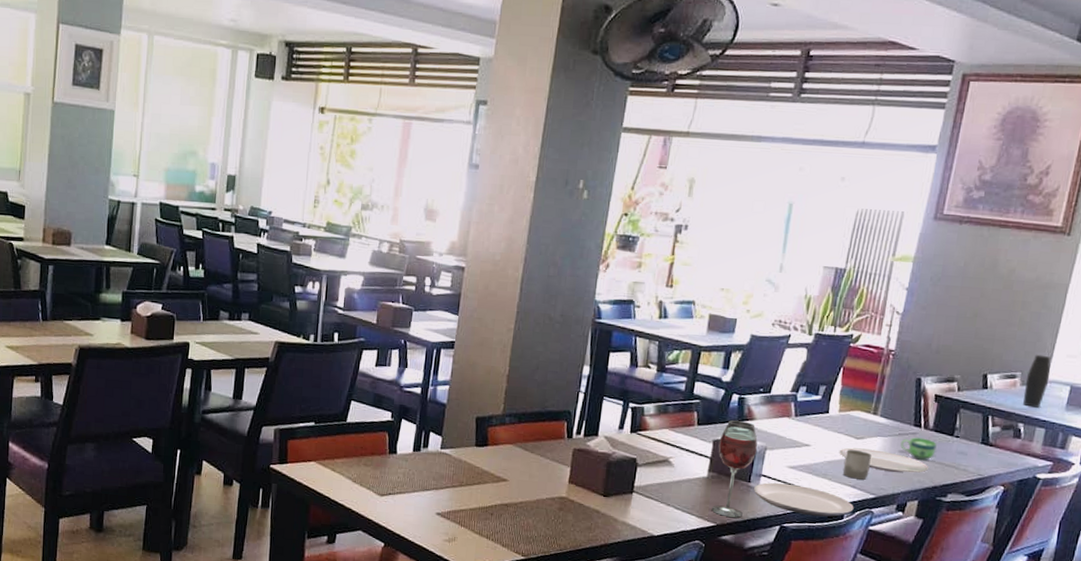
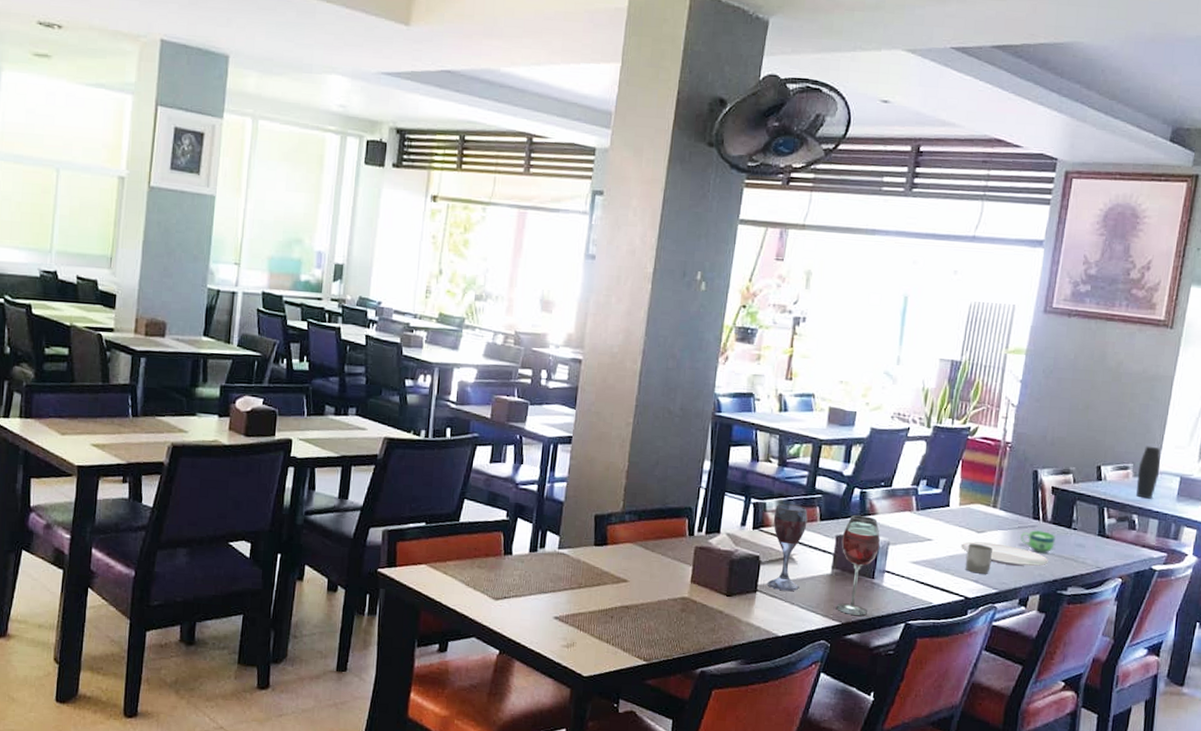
cup: none [643,408,686,493] -> present [767,503,808,592]
plate: present [754,482,854,518] -> none [878,578,978,614]

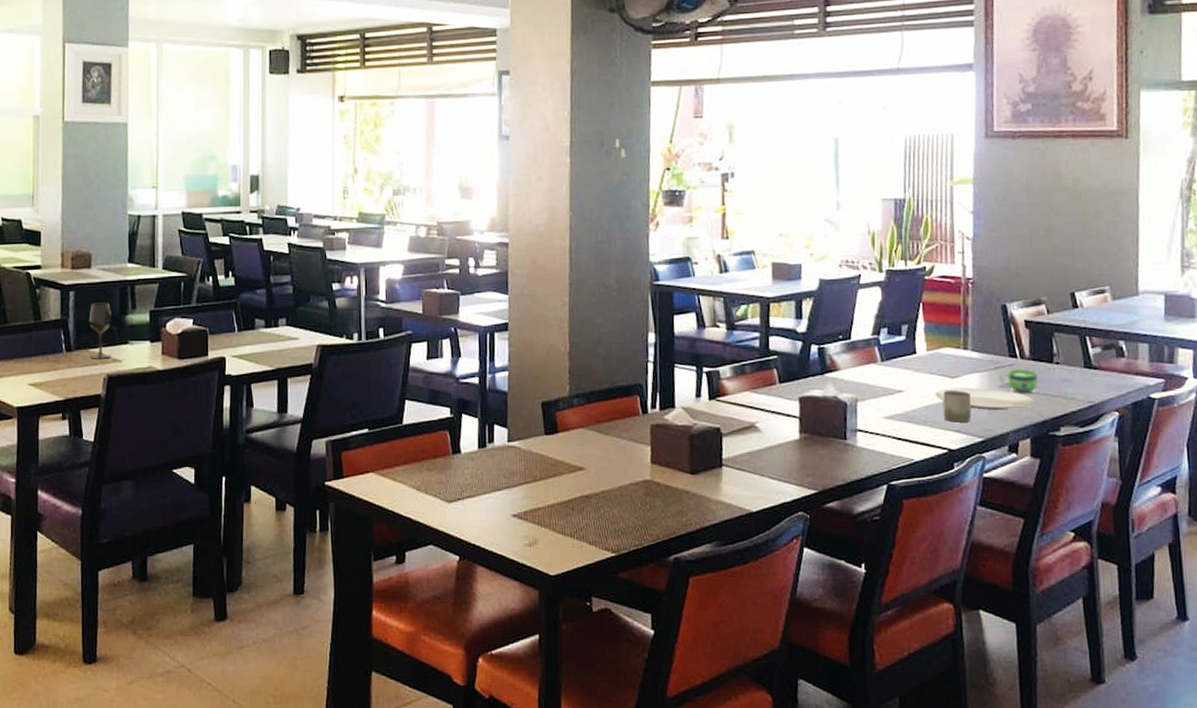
wine glass: none [156,372,182,428] -> present [89,302,111,359]
cup: present [767,503,808,592] -> none [729,369,768,463]
wineglass: present [836,515,880,616] -> none [805,373,847,481]
vase: present [1136,446,1161,499] -> none [1116,265,1141,322]

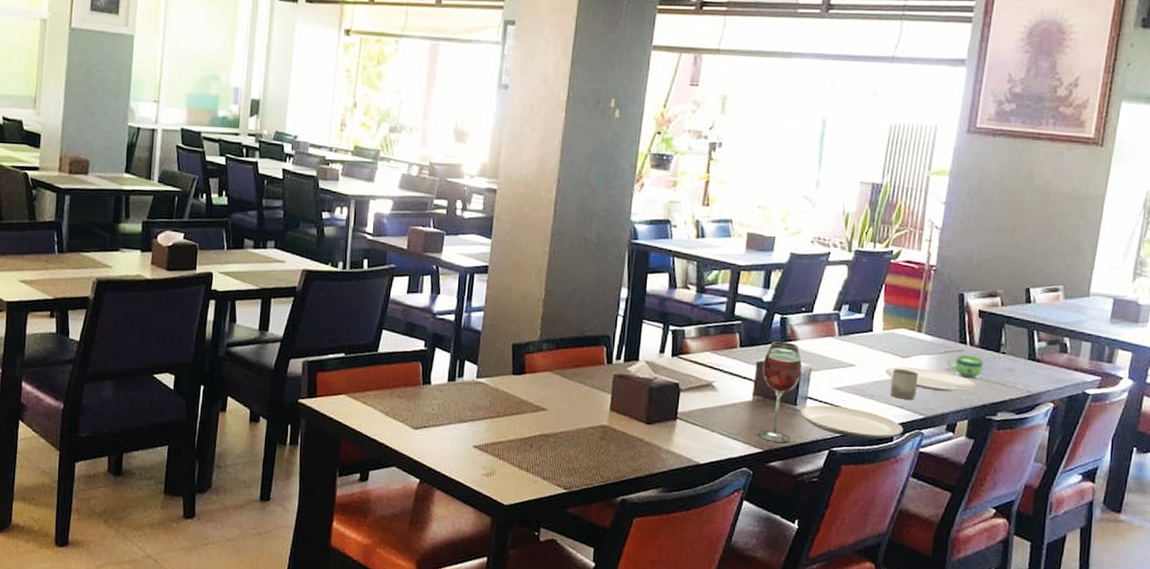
wine glass: present [89,302,111,359] -> none [81,208,105,264]
wineglass: none [805,373,847,481] -> present [757,341,802,443]
plate: none [852,436,963,470] -> present [801,405,904,440]

